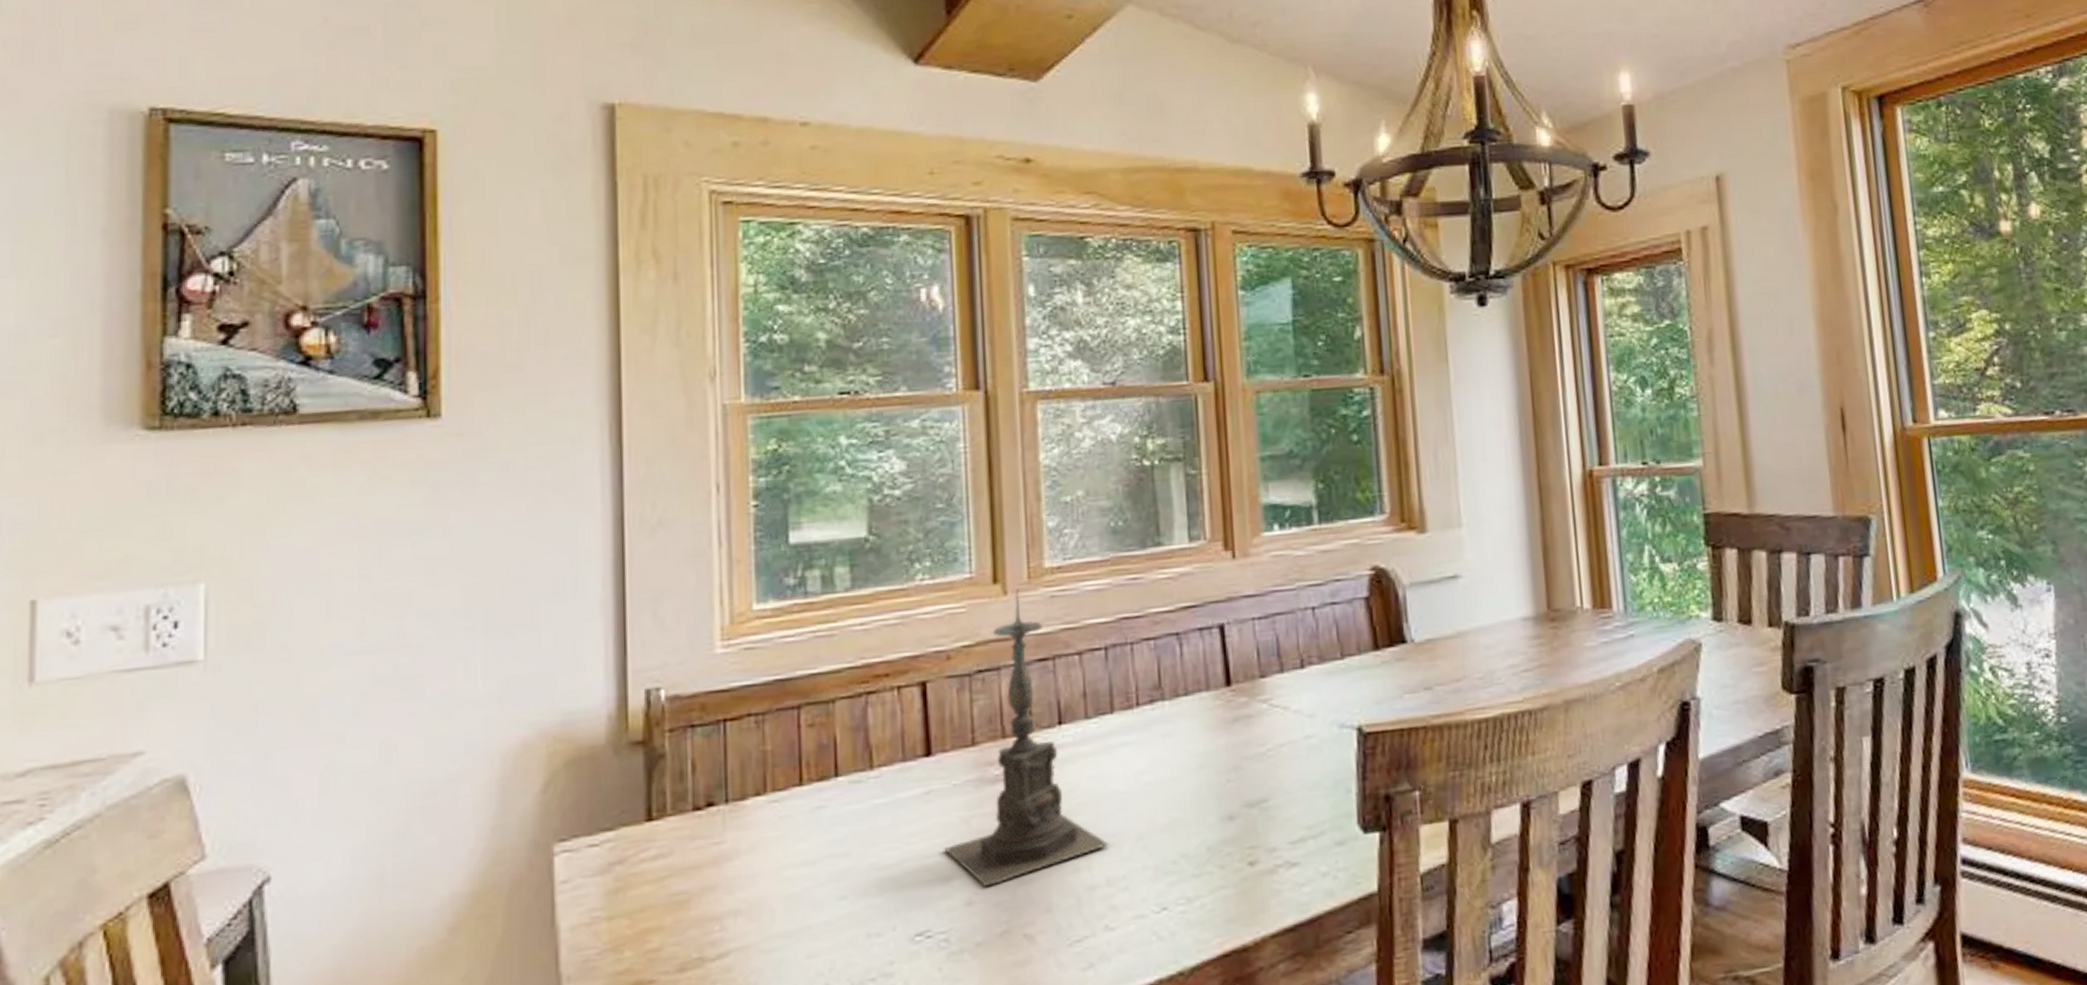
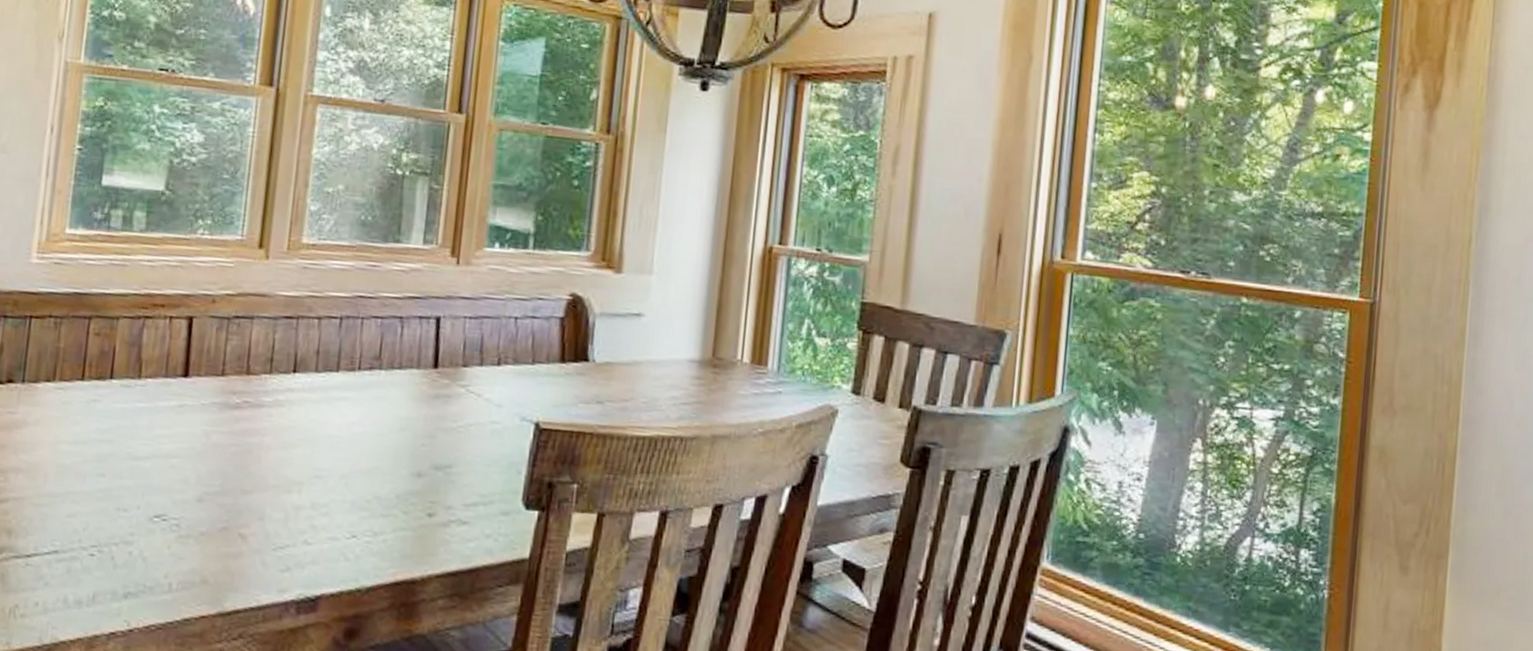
candle holder: present [944,589,1110,888] -> none [187,256,319,490]

